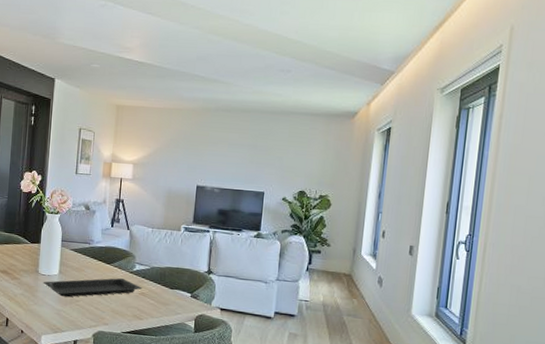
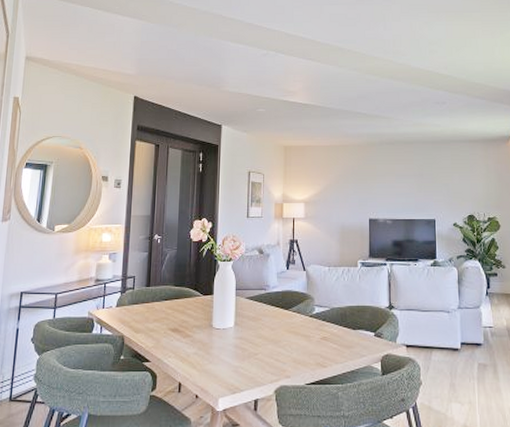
serving tray: present [43,278,143,298] -> none [217,324,324,351]

